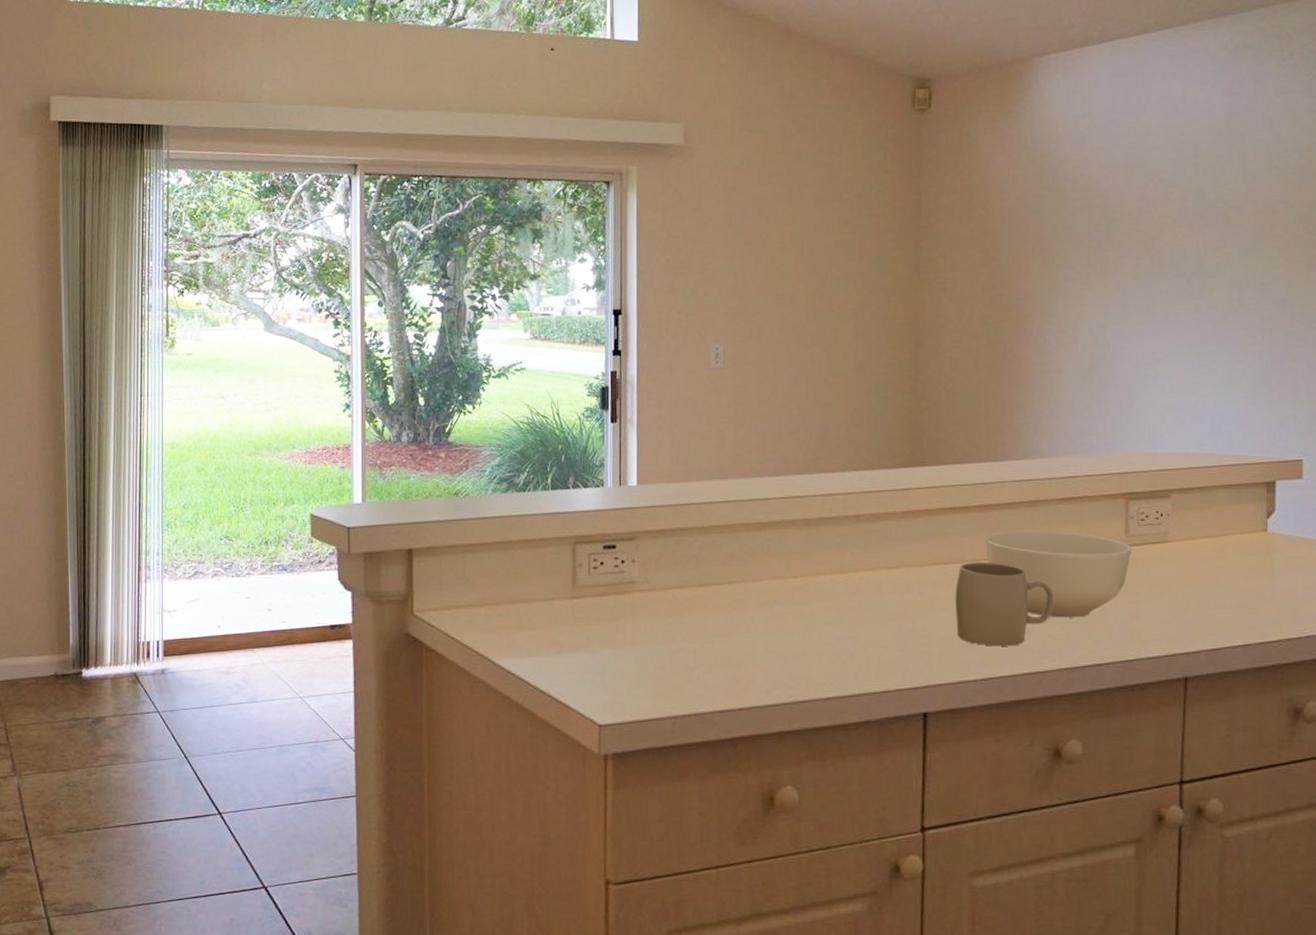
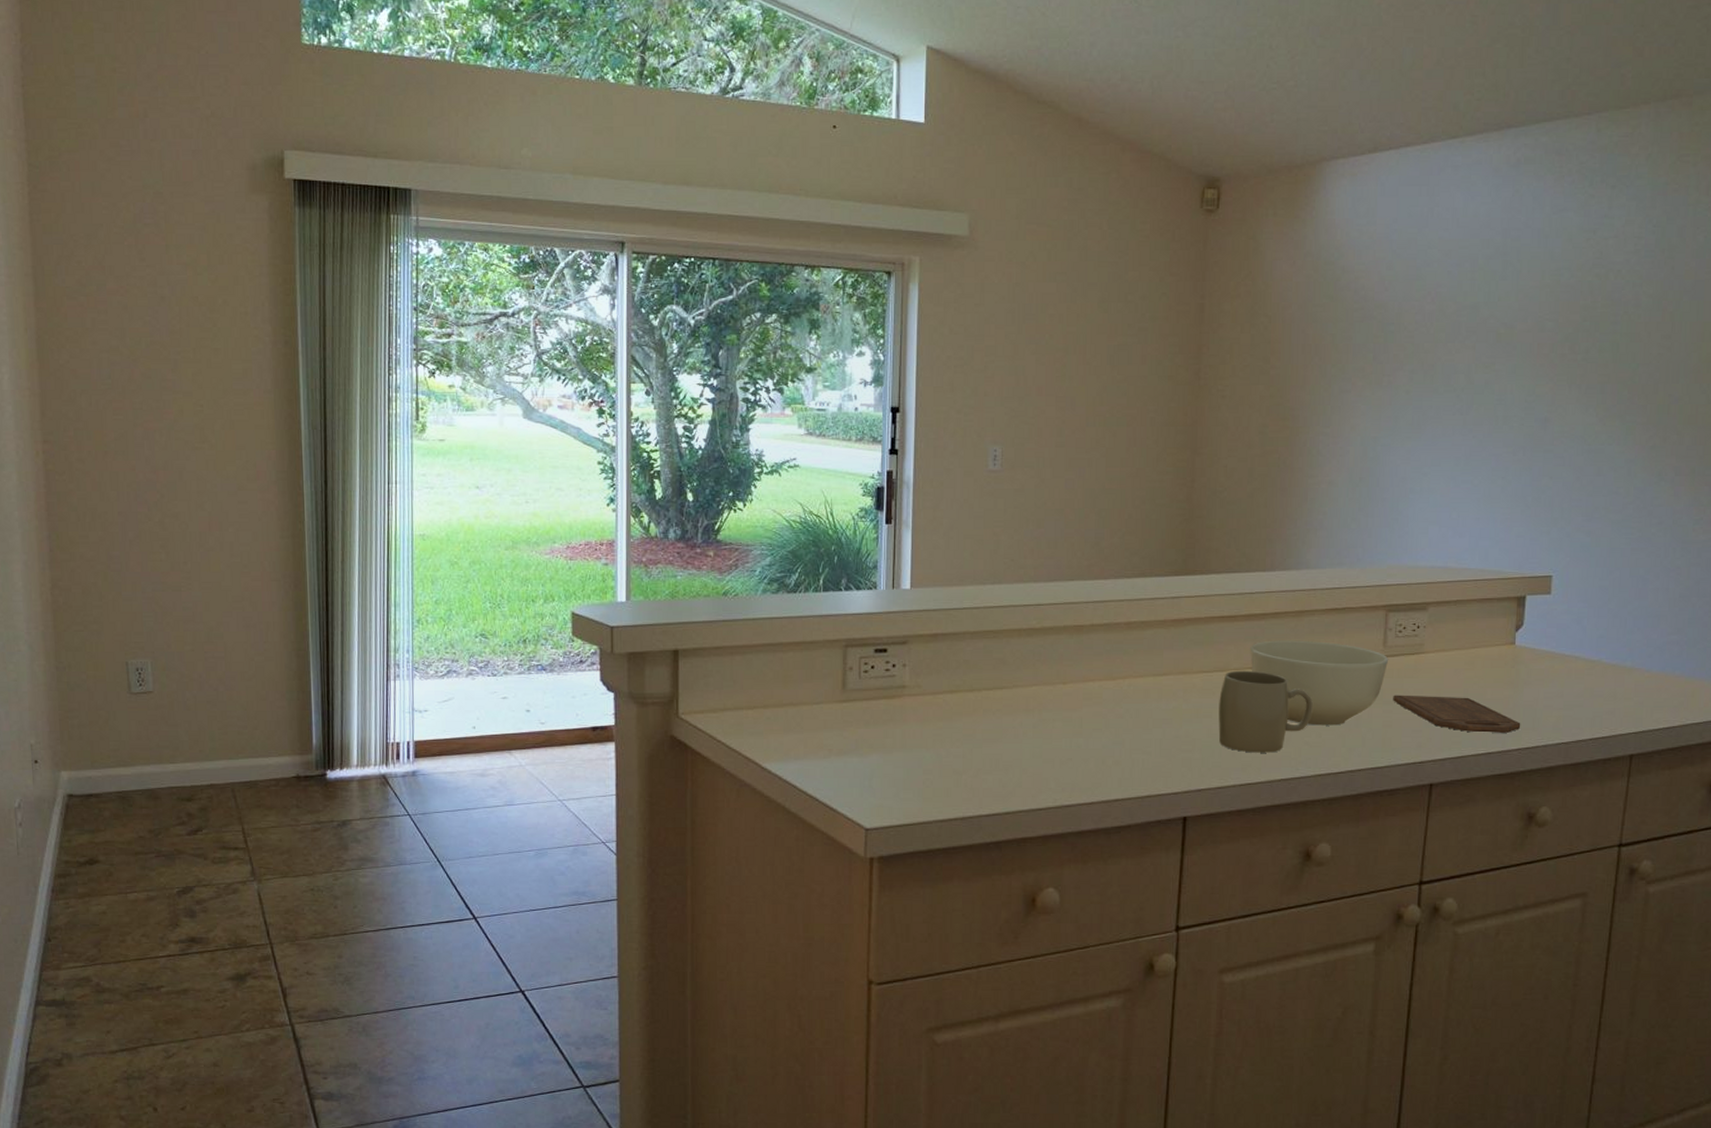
cutting board: none [1139,585,1280,624] -> present [1393,695,1521,733]

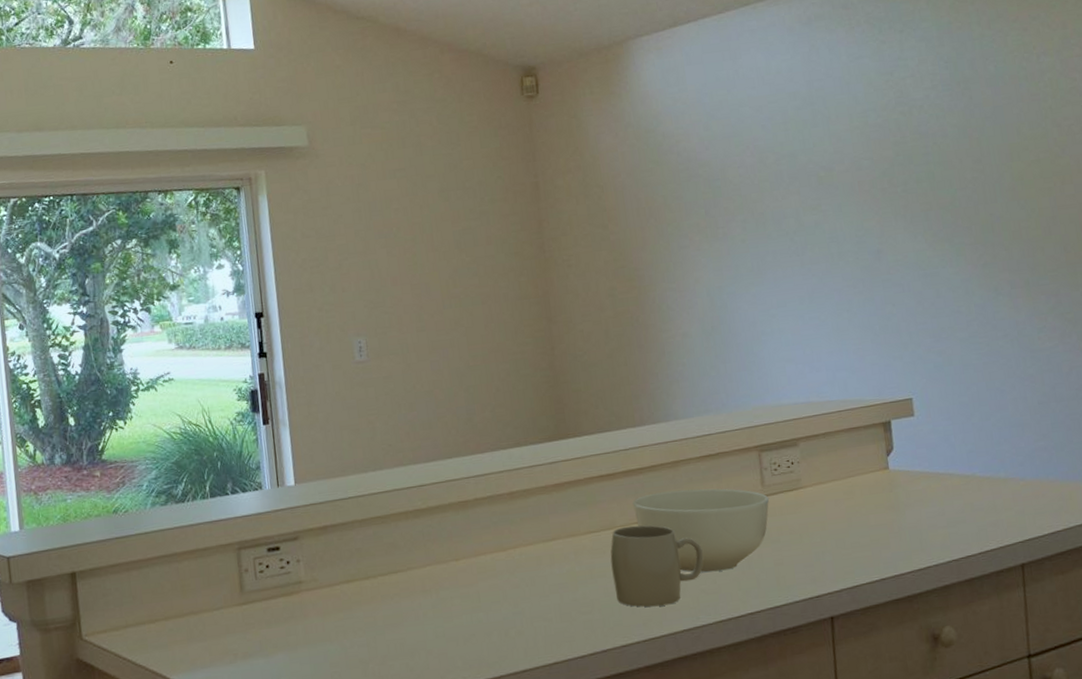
cutting board: present [1393,695,1521,733] -> none [779,526,910,561]

